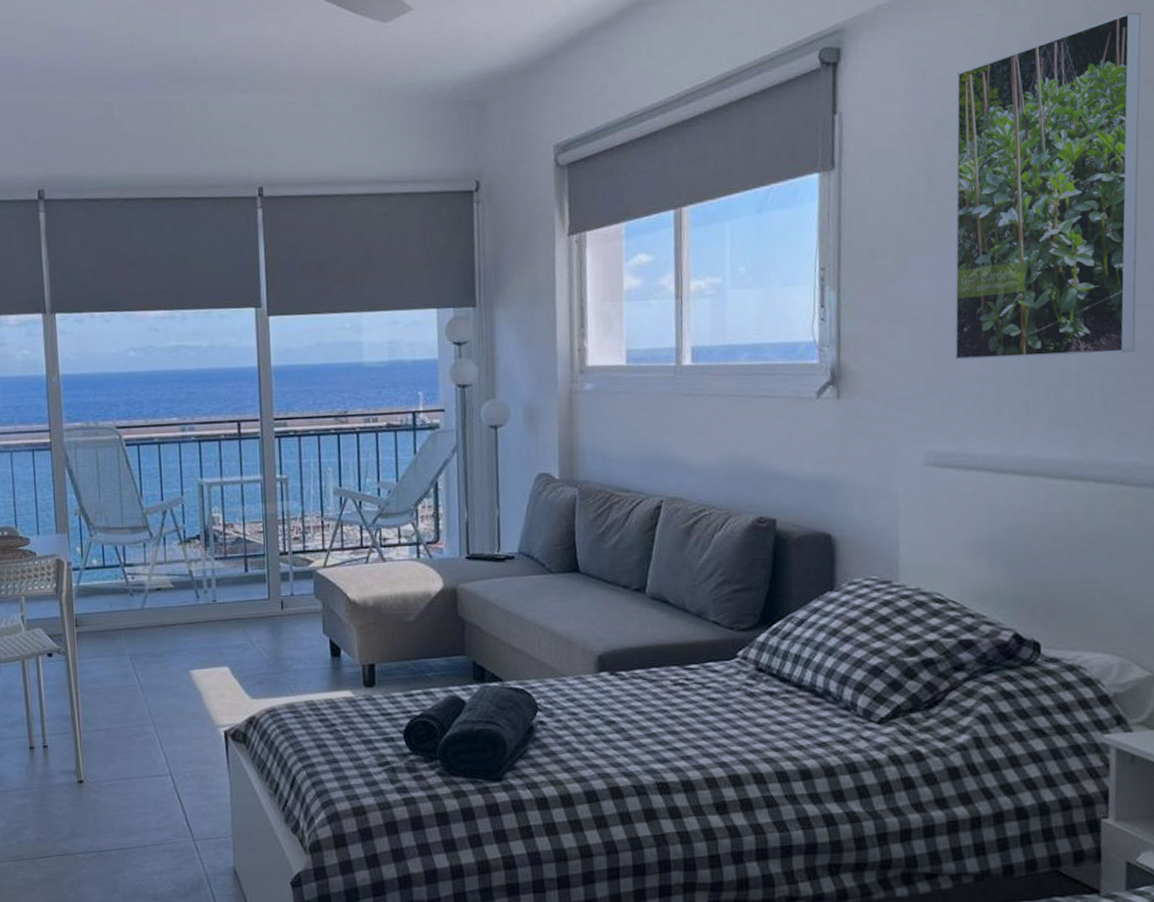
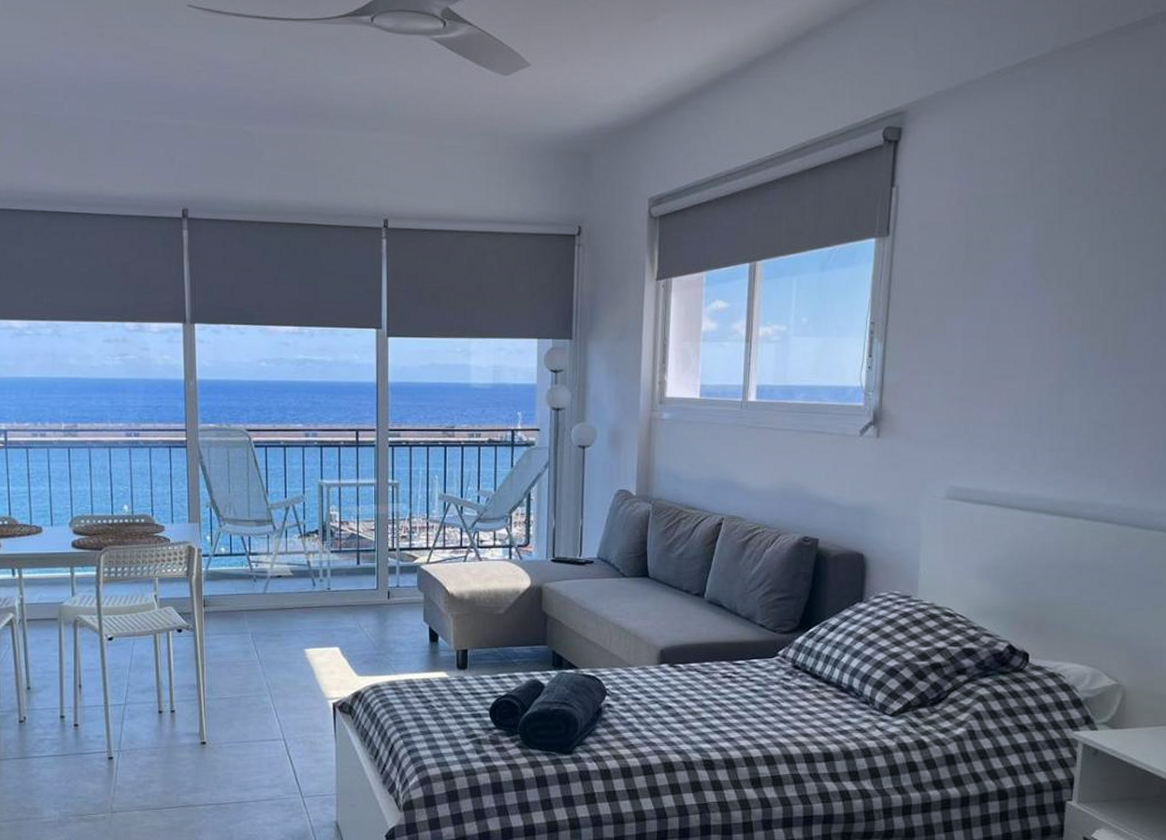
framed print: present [954,12,1142,360] -> none [978,114,1156,411]

